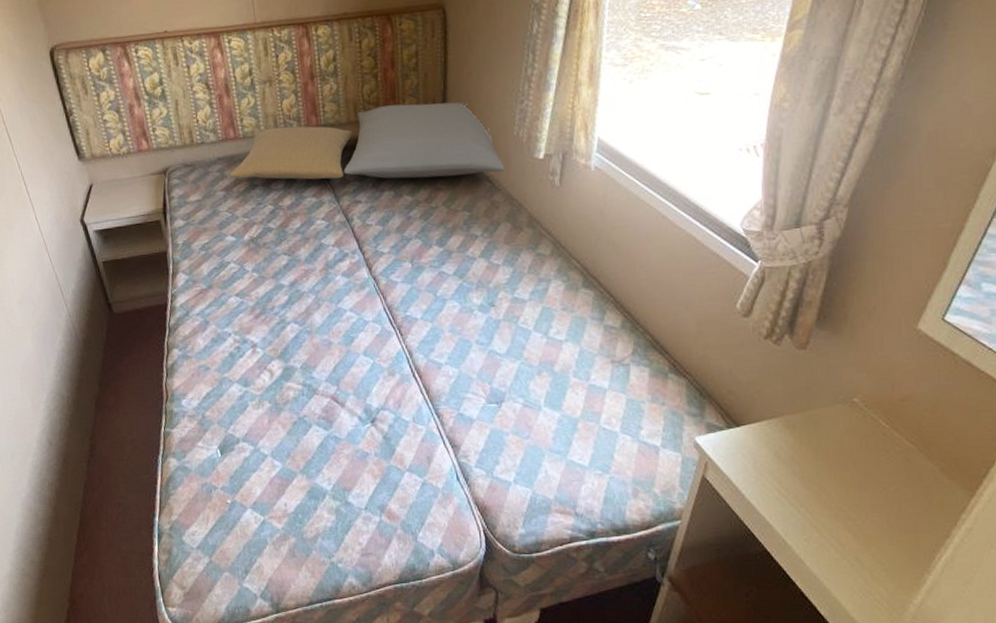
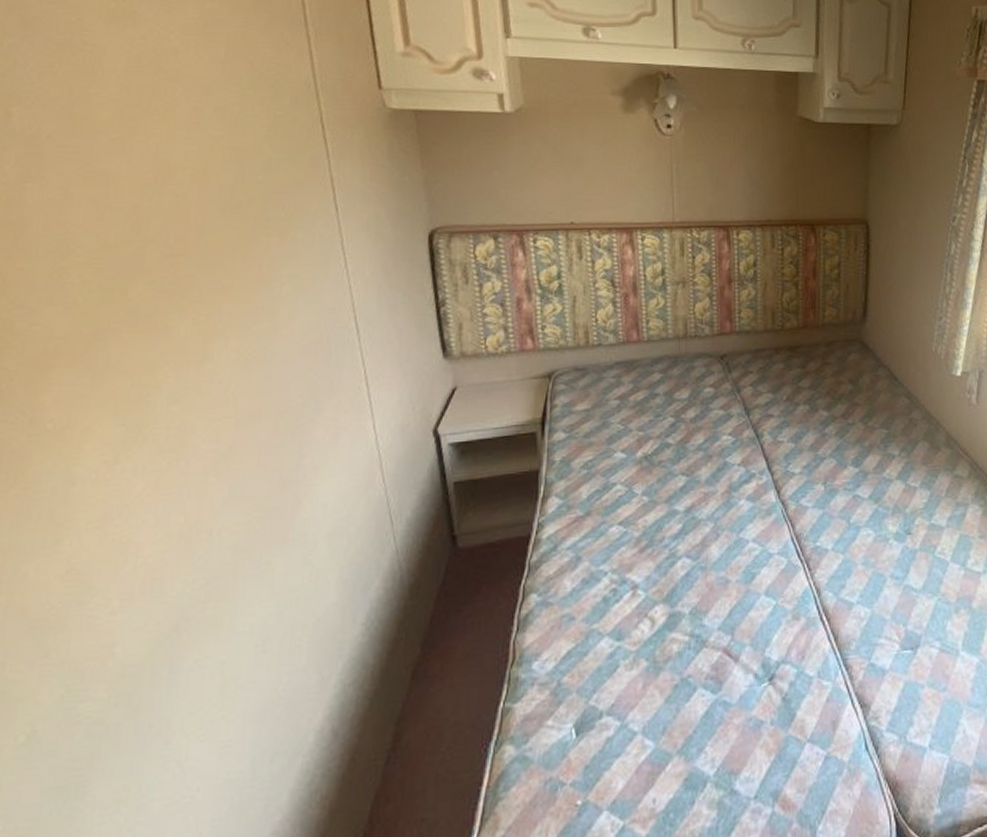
pillow: present [229,126,353,180] -> none [627,331,769,390]
pillow: present [344,102,505,179] -> none [757,314,924,392]

